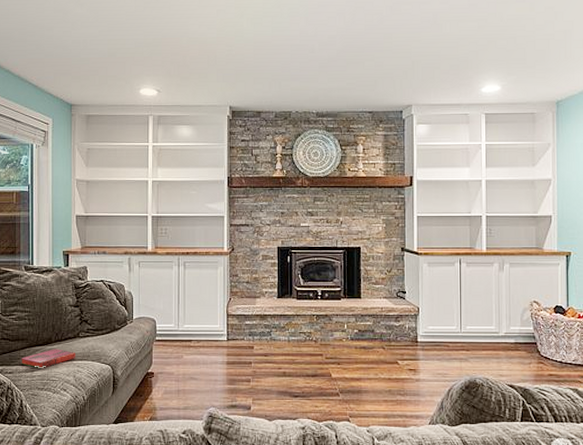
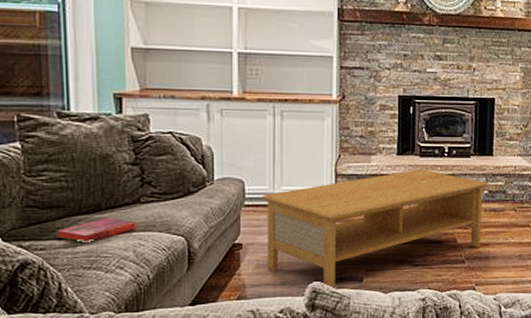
coffee table: none [169,310,357,414] -> present [261,169,487,288]

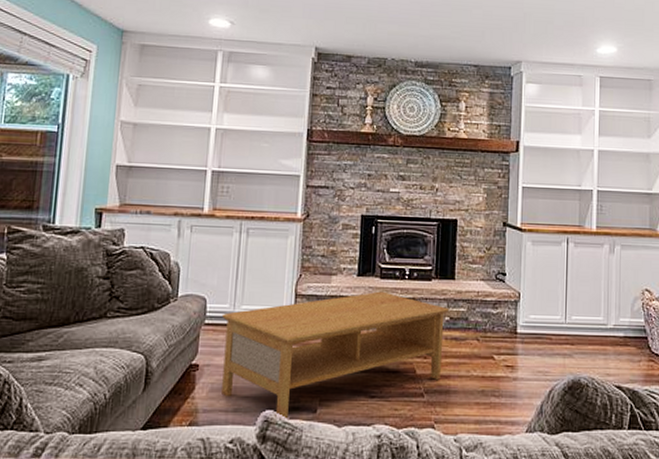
hardback book: present [57,218,135,244] -> none [26,332,99,358]

